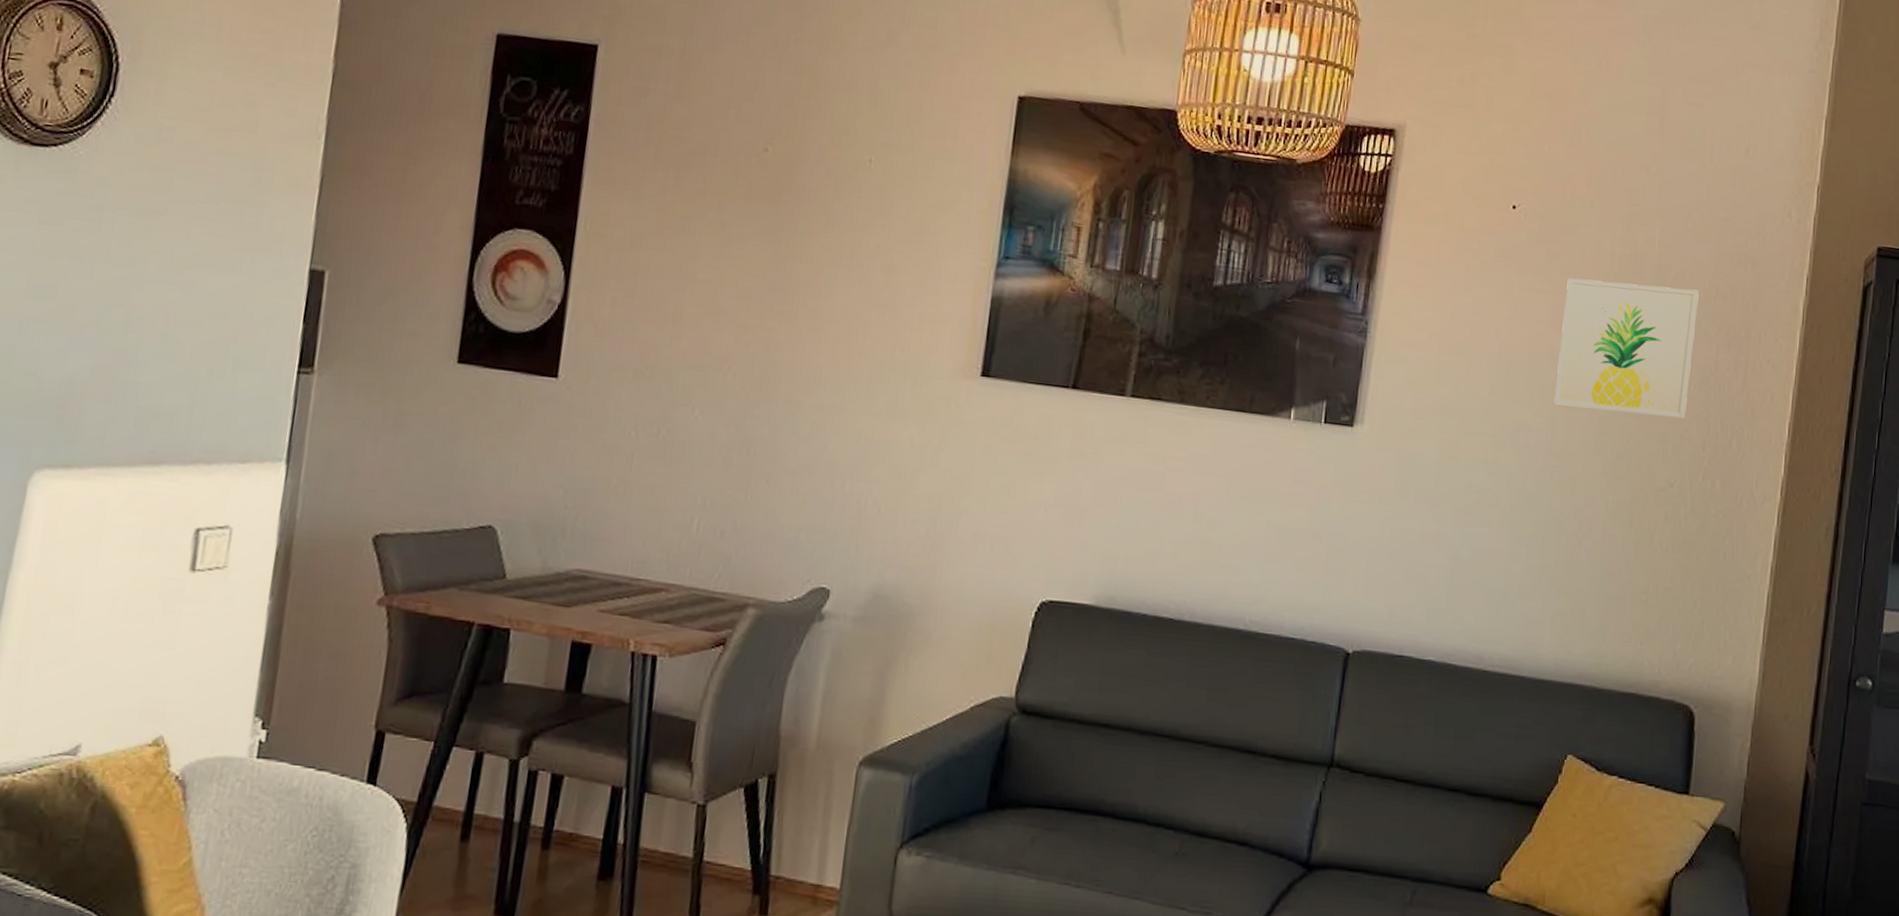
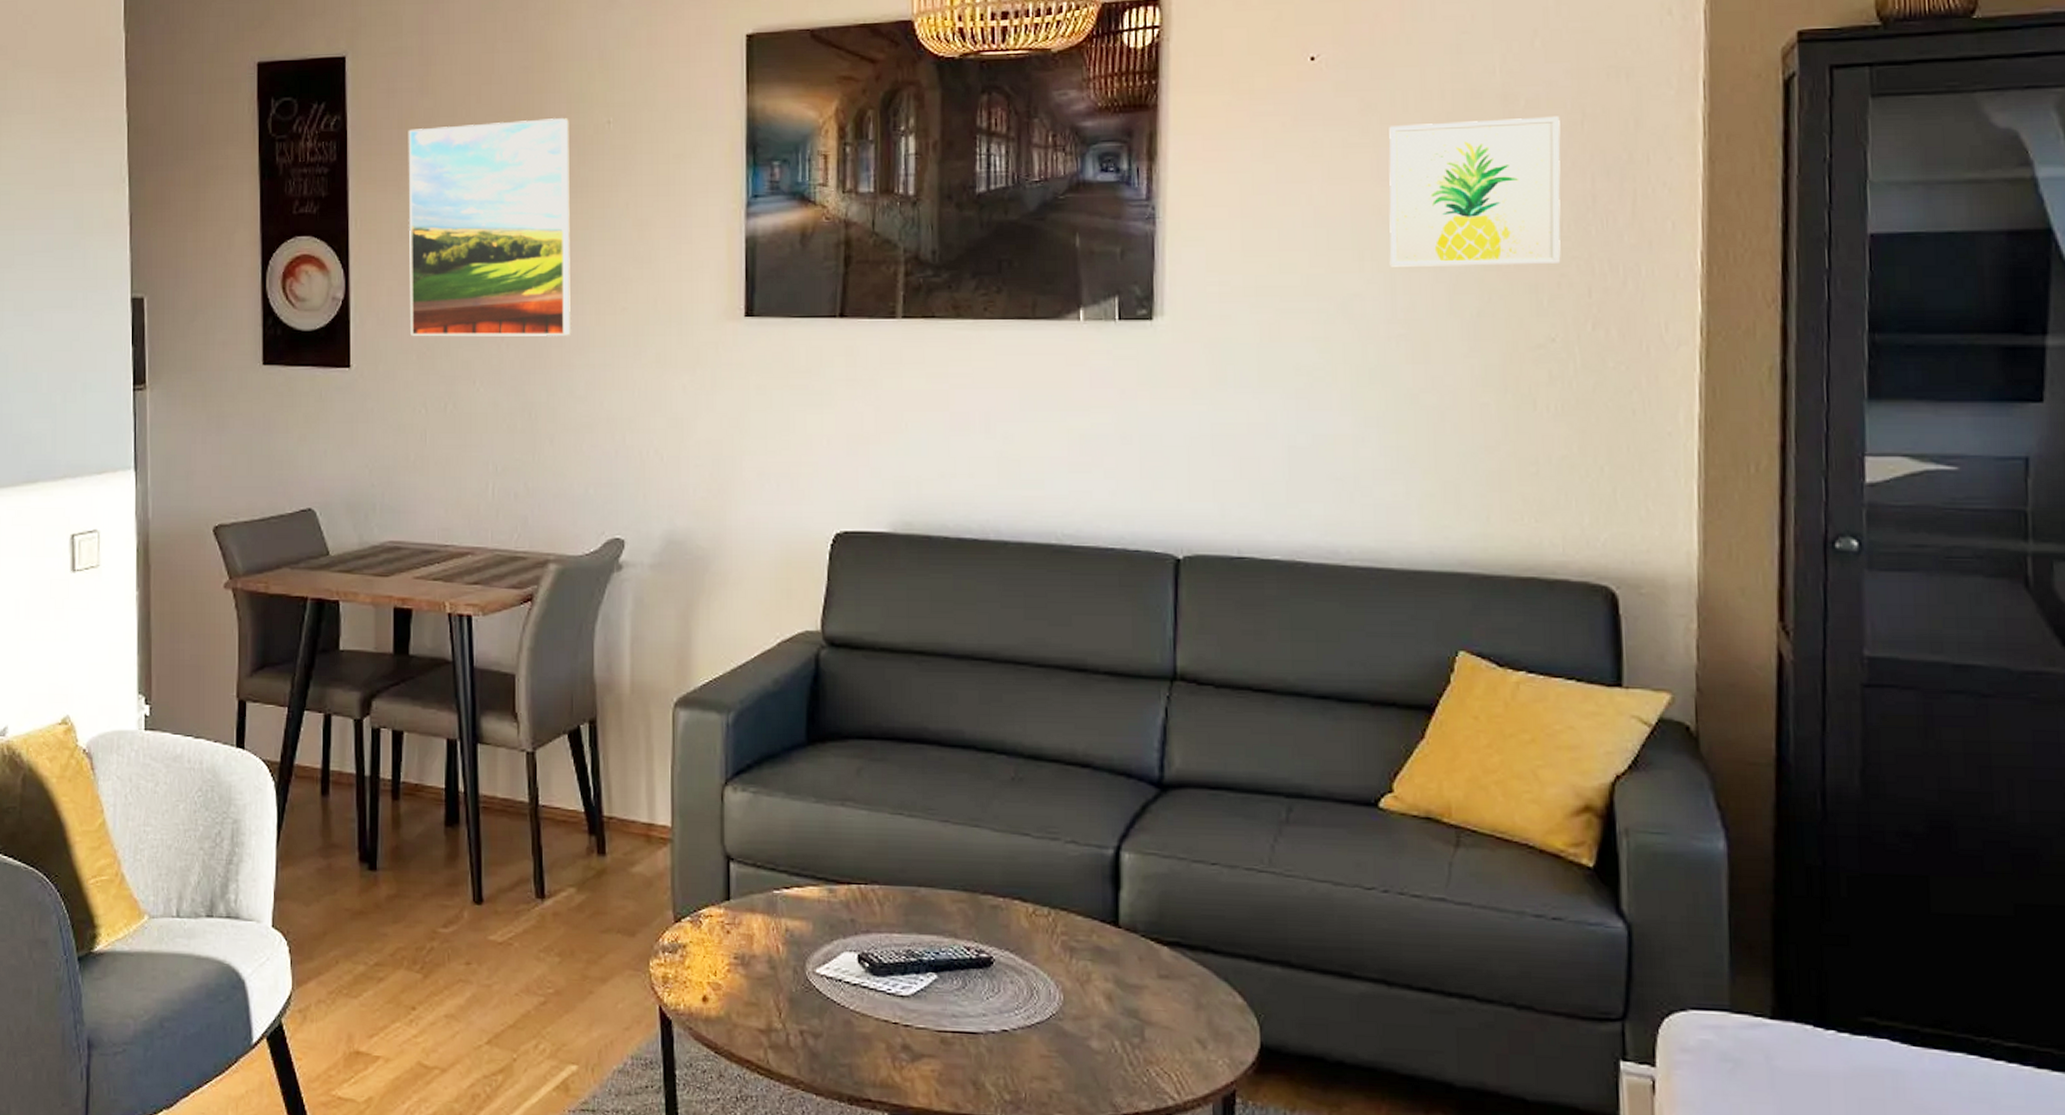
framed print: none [630,133,830,373] -> present [408,118,571,337]

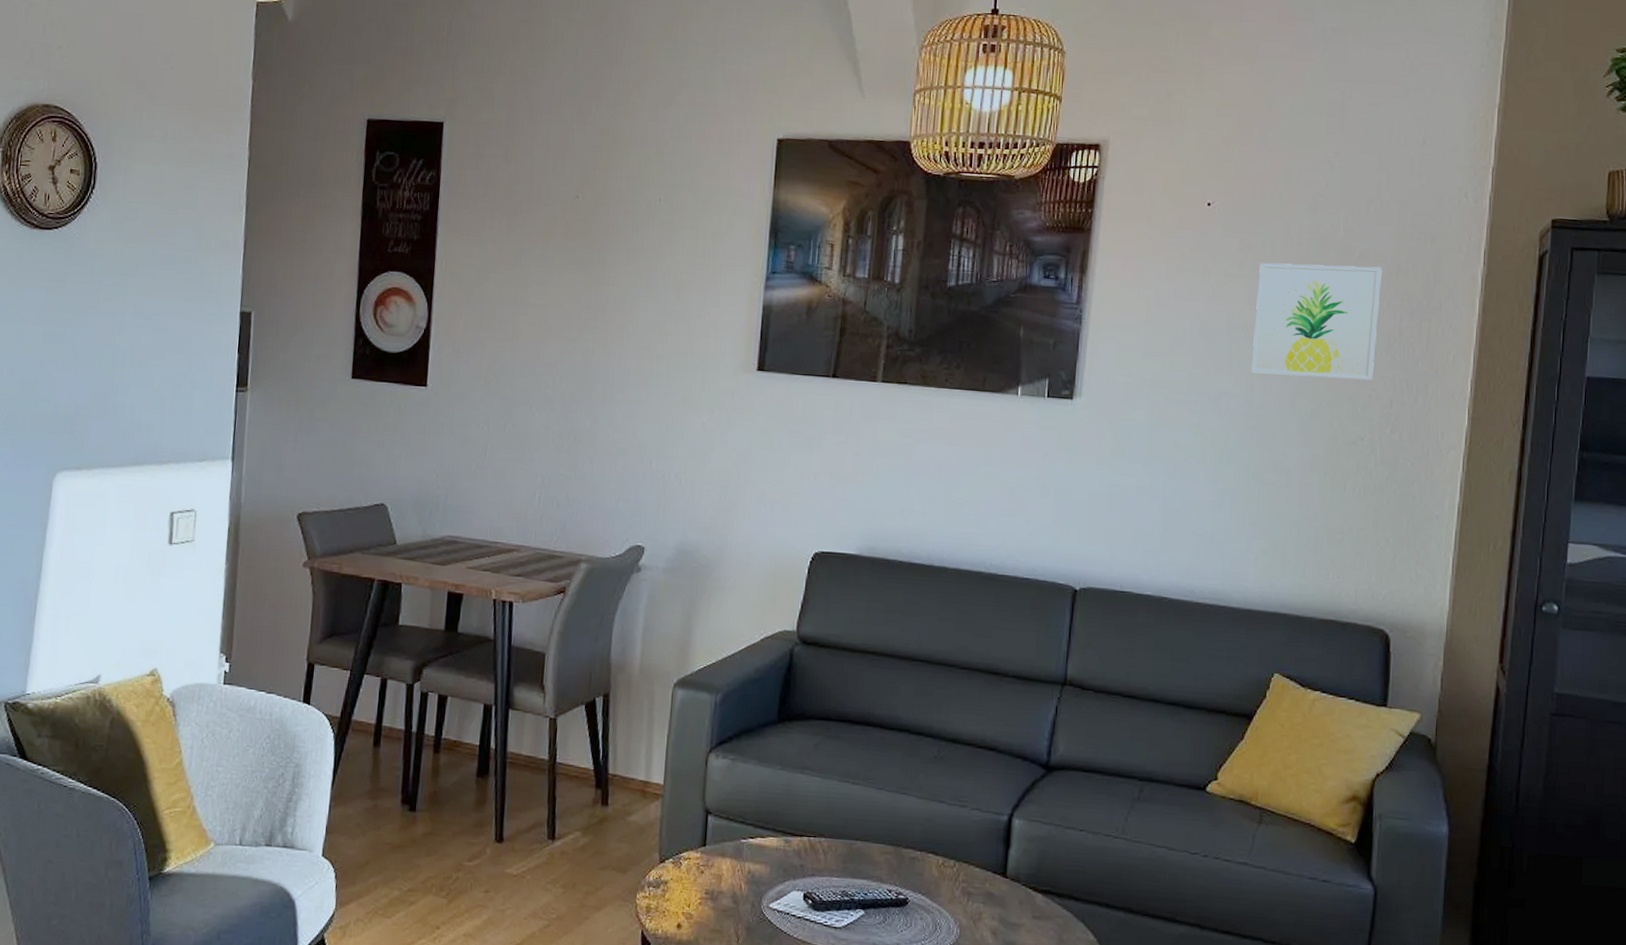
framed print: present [408,118,571,337] -> none [480,189,628,375]

